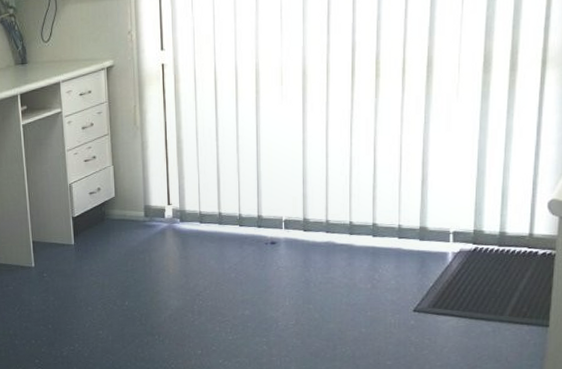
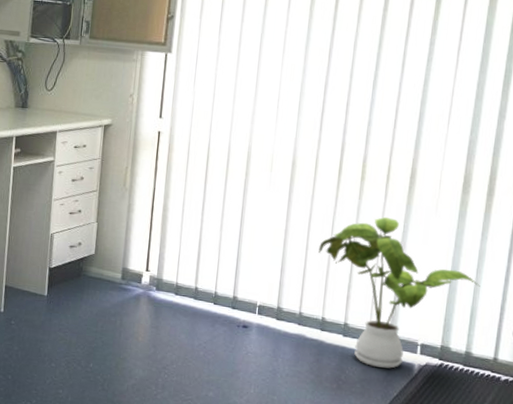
house plant: none [339,111,510,261] -> present [318,216,480,369]

